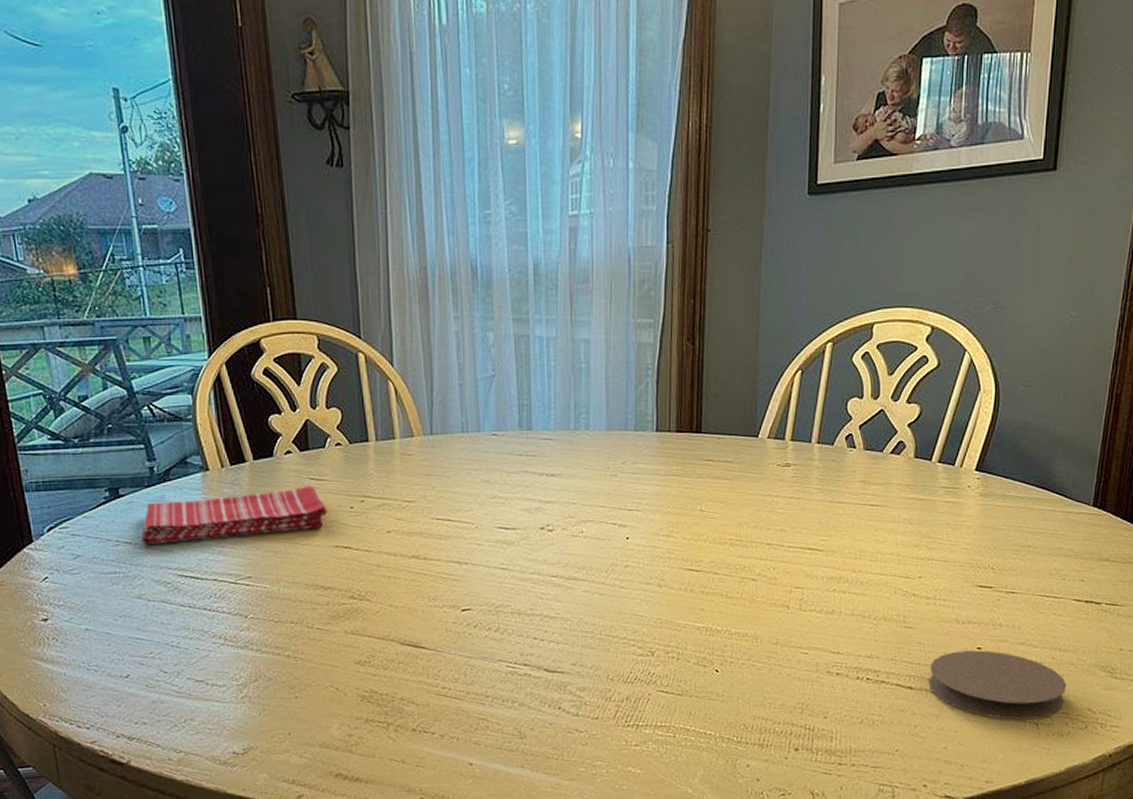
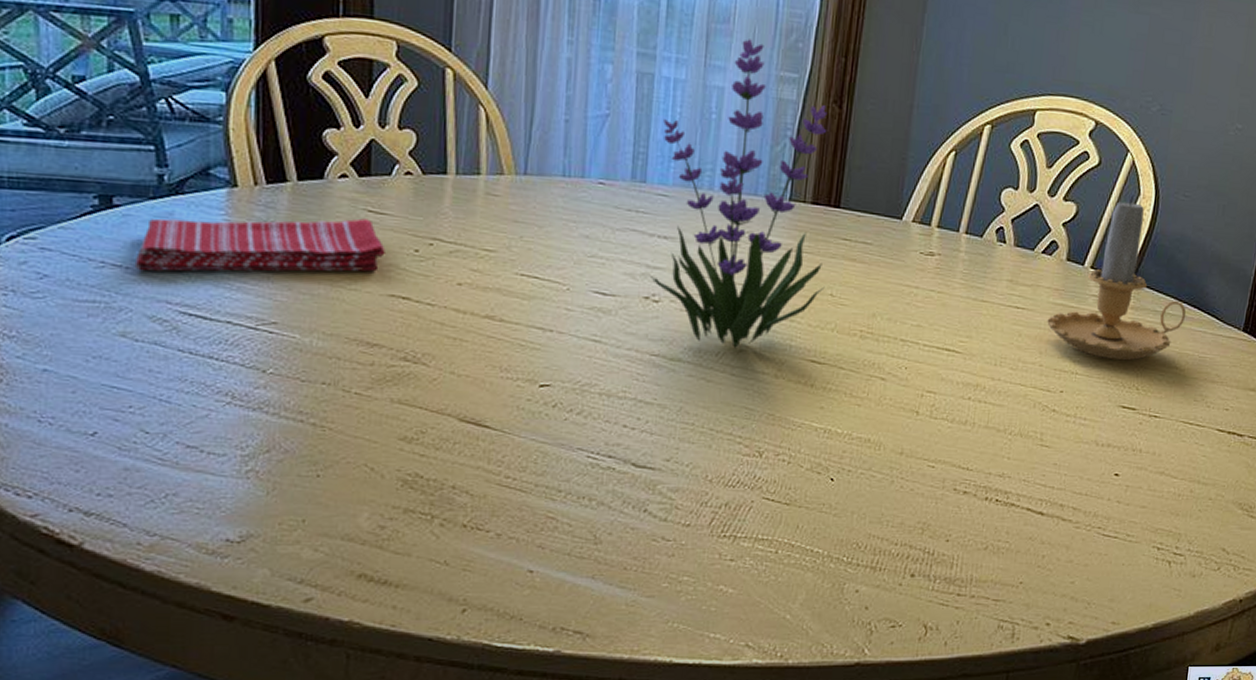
plant: none [541,294,695,564] -> present [651,39,827,348]
candle: none [901,391,1035,544] -> present [1047,195,1186,361]
coaster: present [928,650,1067,720] -> none [1061,476,1203,556]

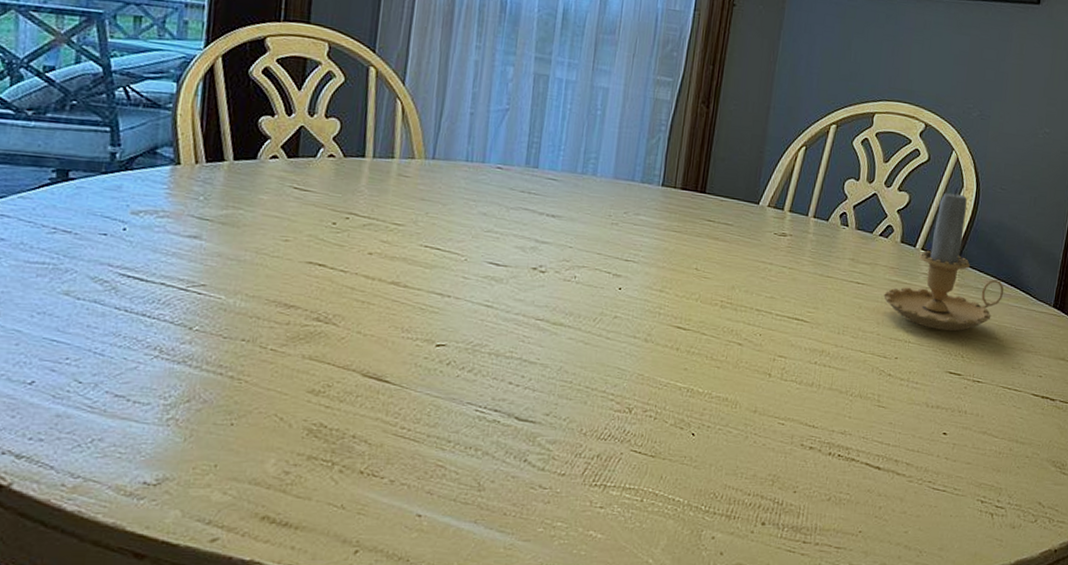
dish towel: present [134,218,385,272] -> none [82,190,307,241]
plant: present [651,39,827,348] -> none [539,48,697,314]

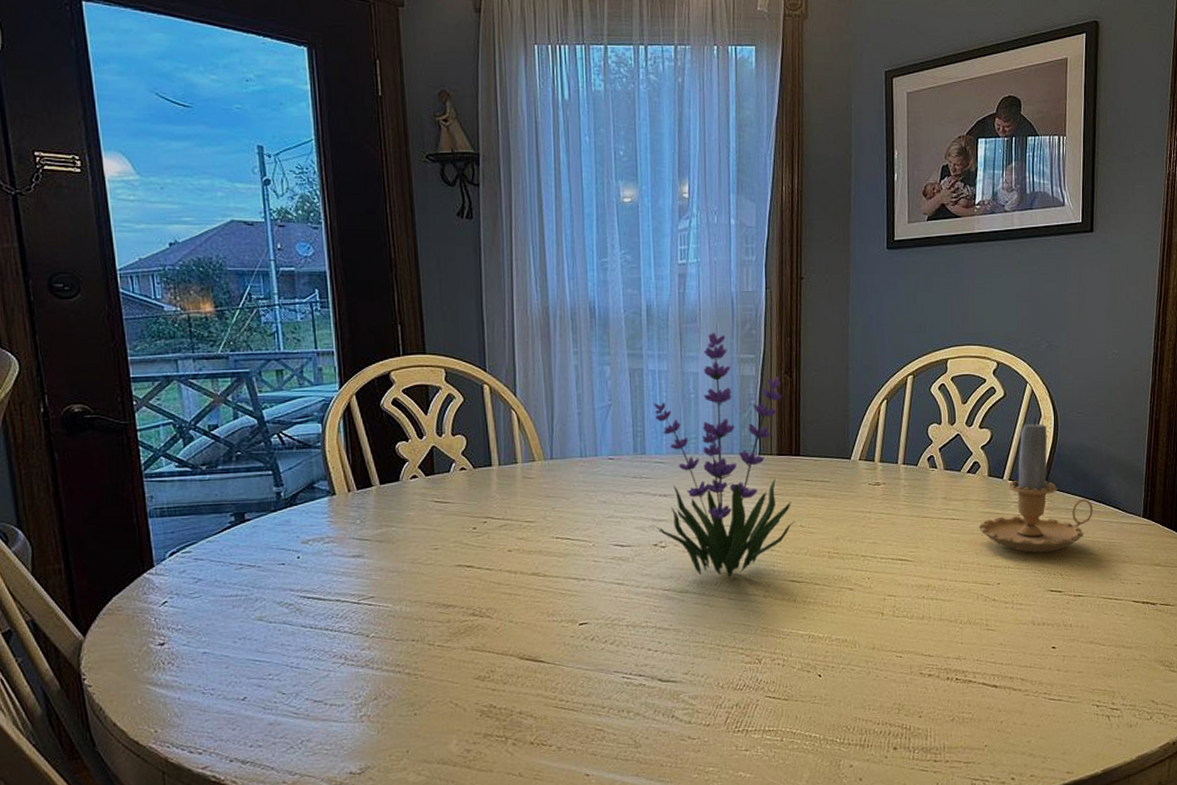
plant: none [539,48,697,314] -> present [654,332,796,577]

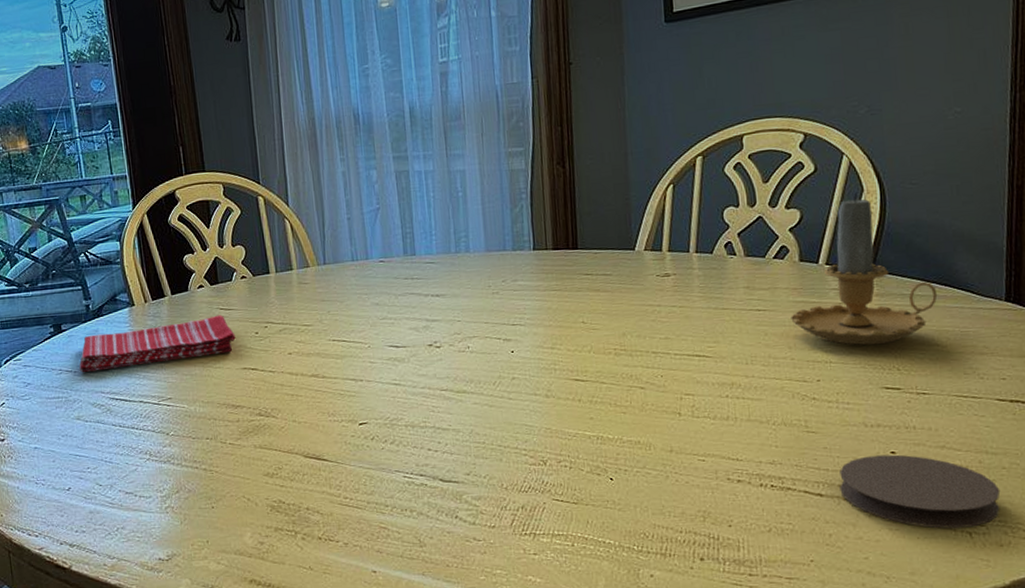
dish towel: none [264,508,451,568] -> present [79,315,236,373]
plant: present [654,332,796,577] -> none [421,128,576,376]
coaster: none [1011,649,1132,713] -> present [839,454,1001,529]

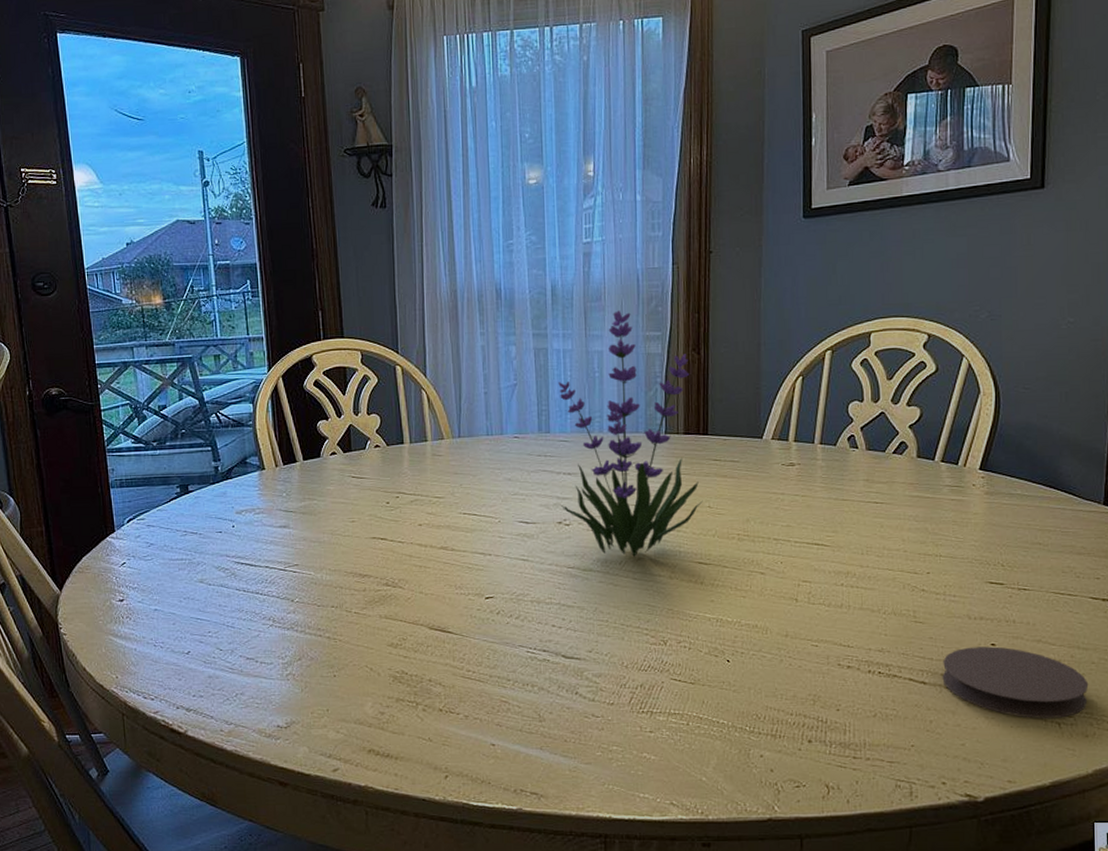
dish towel: present [79,315,236,373] -> none [204,483,366,536]
plant: none [421,128,576,376] -> present [558,310,703,557]
candle: present [791,192,938,346] -> none [906,394,1043,541]

